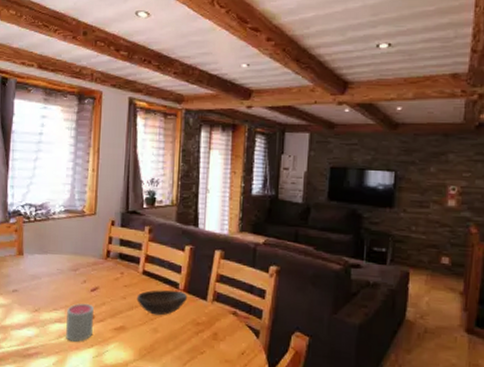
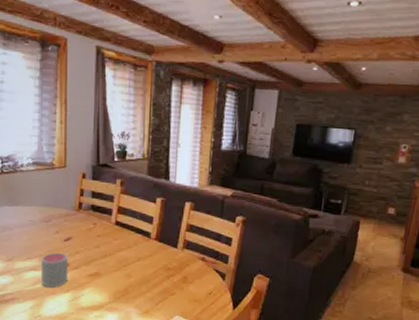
bowl: present [136,290,187,316] -> none [110,239,159,263]

